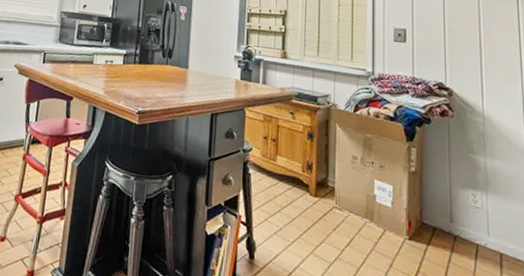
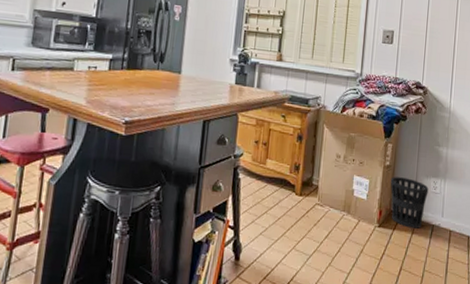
wastebasket: none [418,184,467,247] -> present [390,177,429,229]

